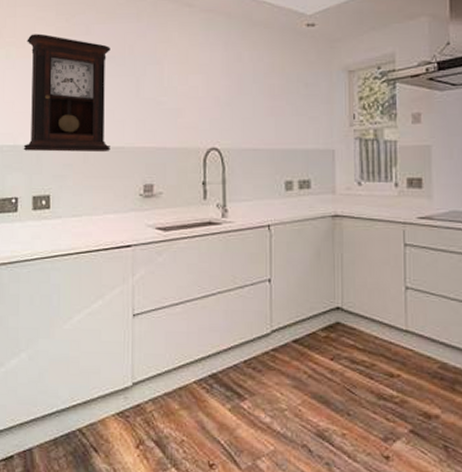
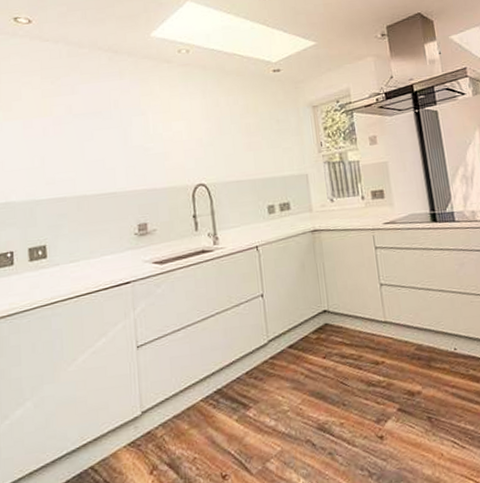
pendulum clock: present [23,33,110,153] -> none [13,96,103,207]

